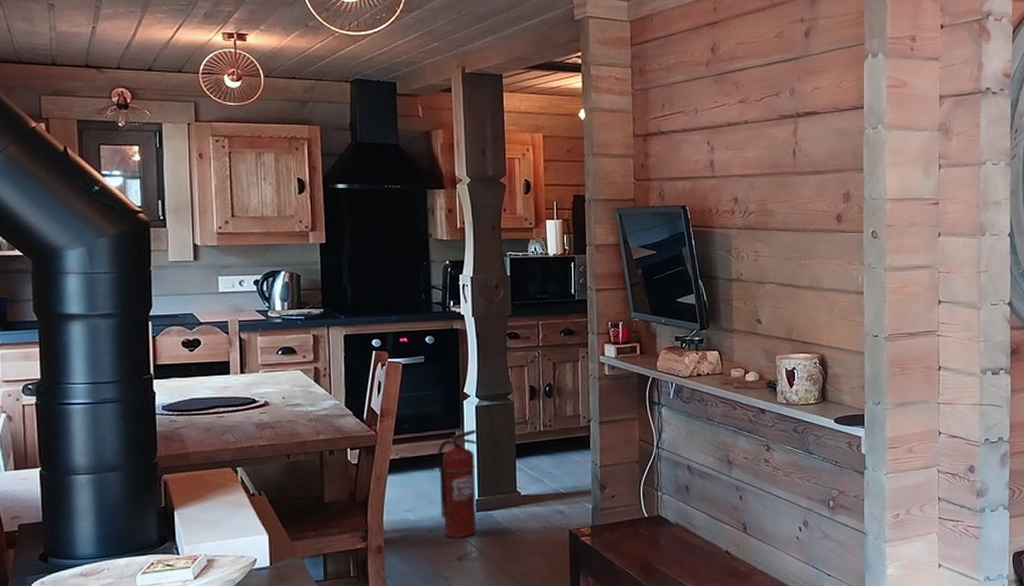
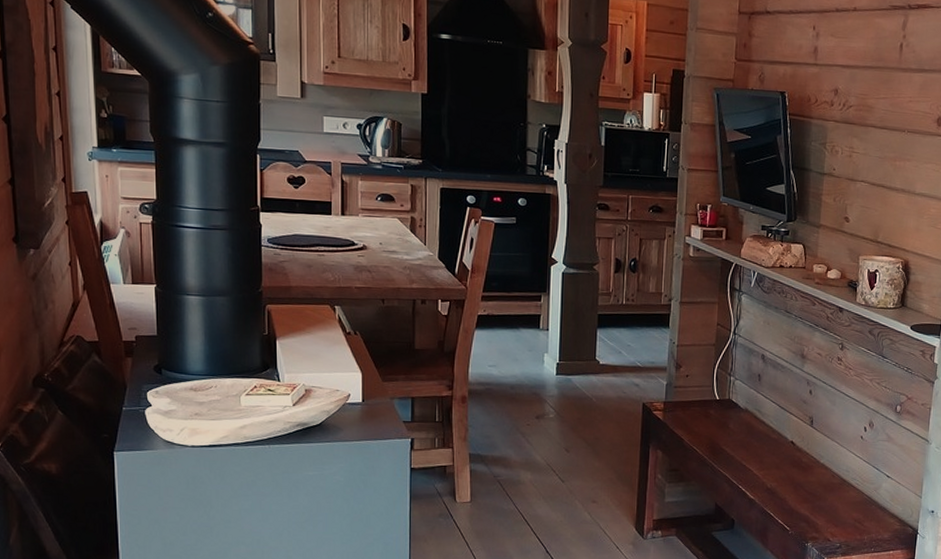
fire extinguisher: present [437,429,478,538] -> none [522,295,563,398]

